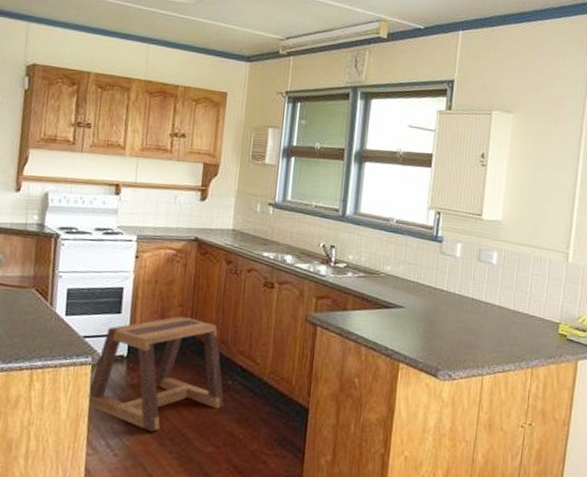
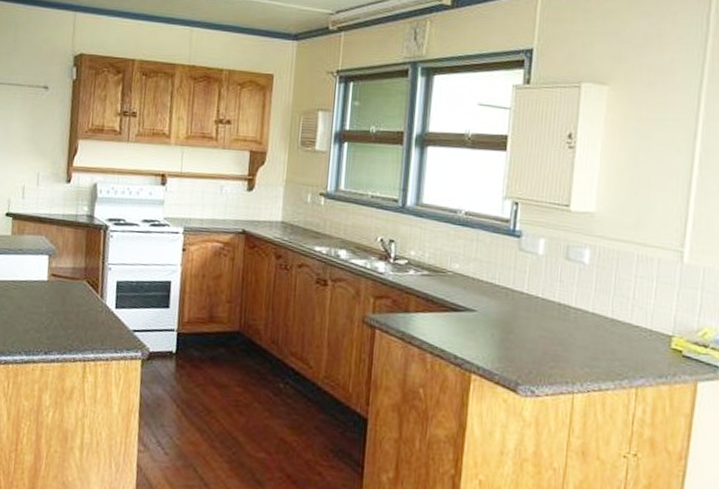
stool: present [87,315,224,432] -> none [138,312,276,432]

